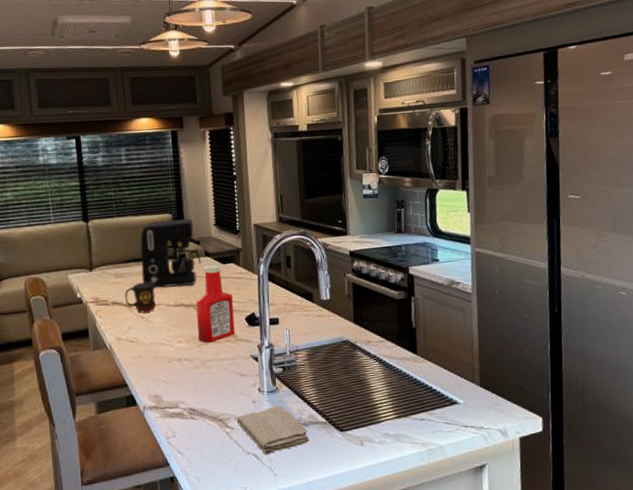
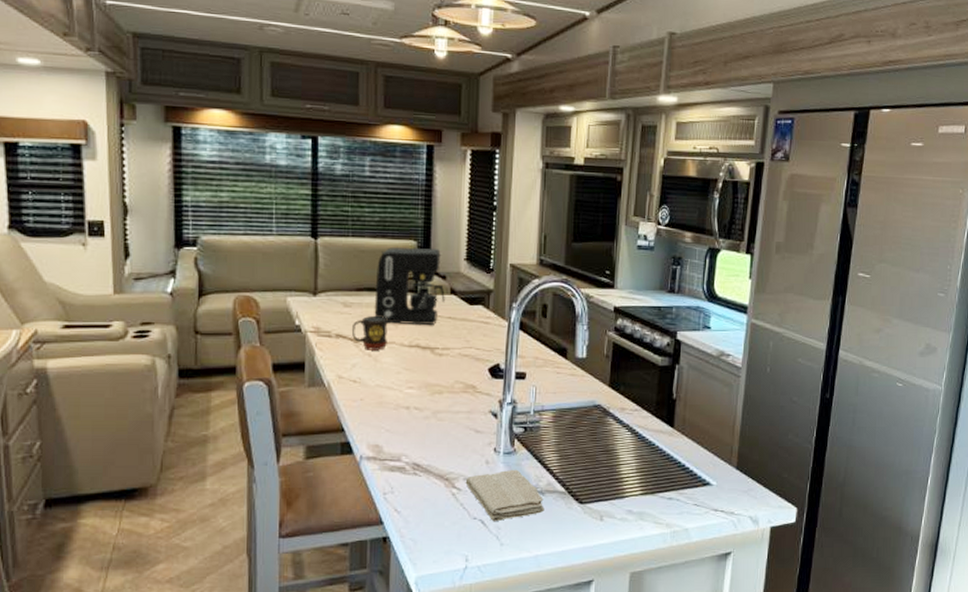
ketchup bottle: present [196,265,235,343] -> none [433,305,476,392]

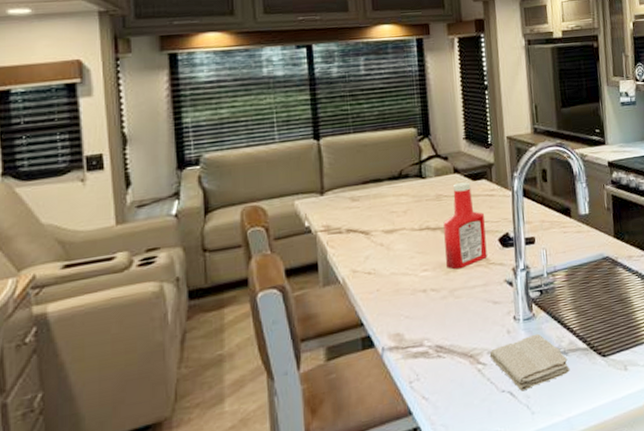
mug: present [351,316,388,351] -> none [361,205,398,241]
coffee maker: present [374,247,445,325] -> none [380,133,449,211]
ketchup bottle: none [433,305,476,392] -> present [443,182,487,270]

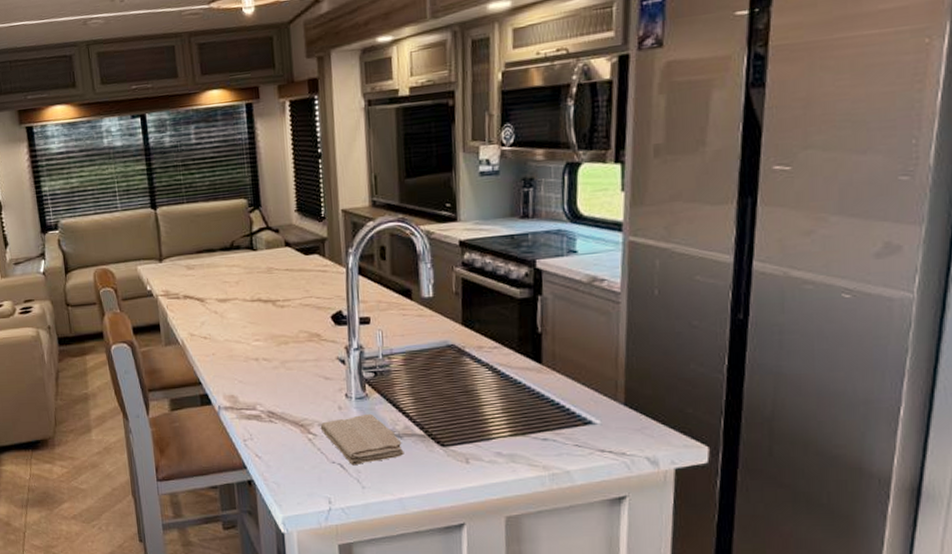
ketchup bottle: present [443,182,487,270] -> none [274,256,319,343]

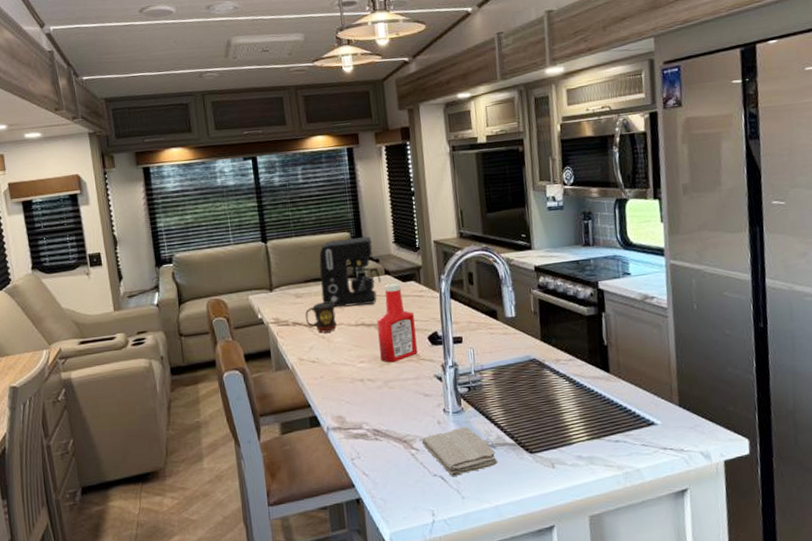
mug: none [196,275,231,308] -> present [305,302,337,333]
coffee maker: none [212,204,281,281] -> present [319,237,381,308]
ketchup bottle: none [274,256,319,343] -> present [377,283,418,363]

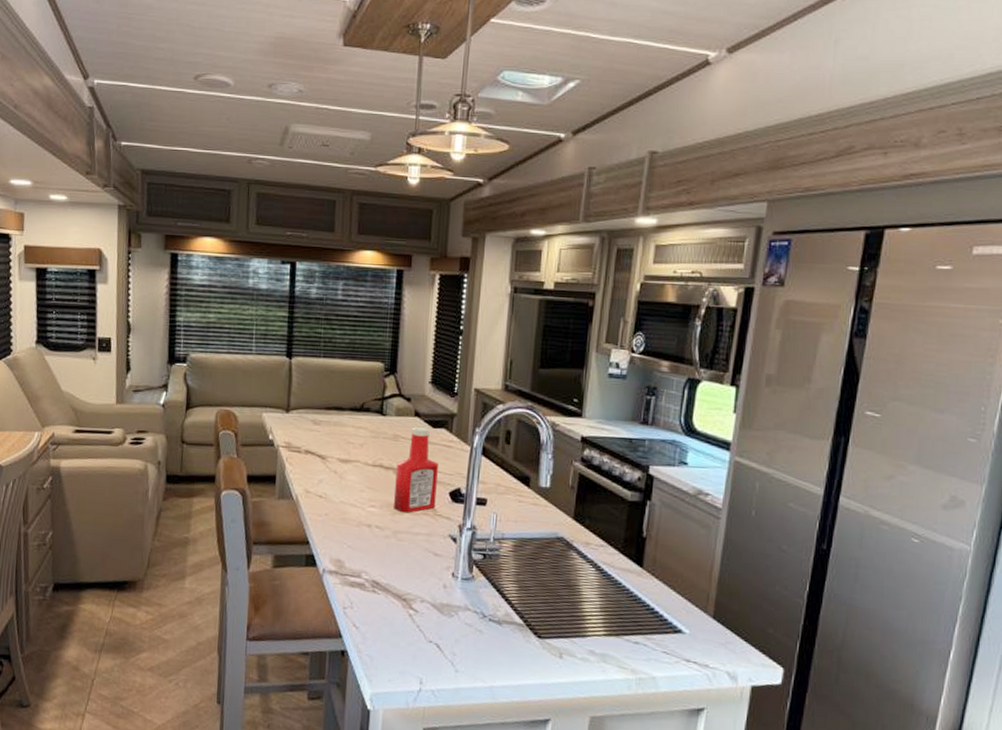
mug: present [305,302,337,333] -> none [319,434,354,468]
coffee maker: present [319,237,381,308] -> none [341,369,409,446]
washcloth: present [421,426,498,477] -> none [422,595,501,648]

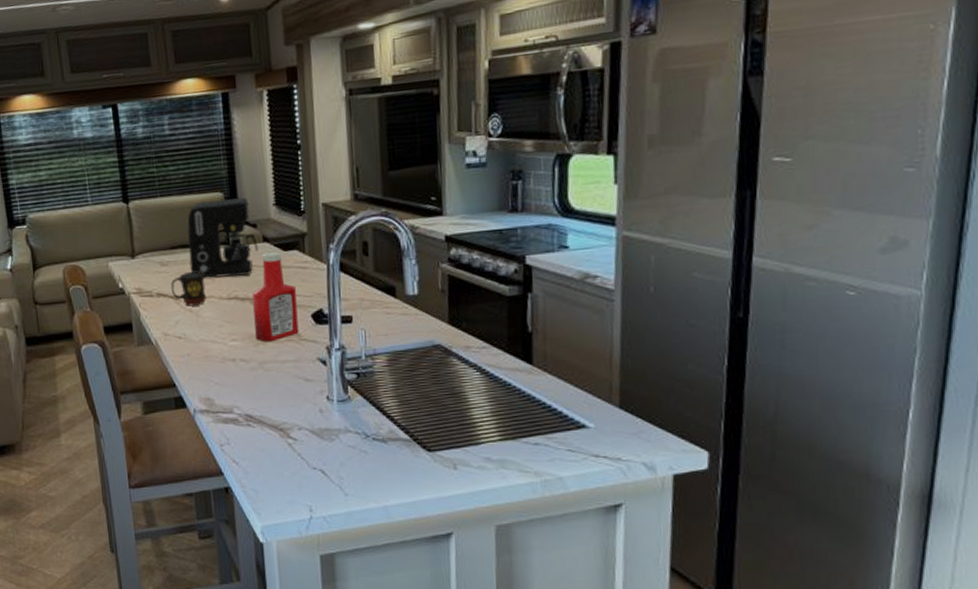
mug: none [319,434,354,468] -> present [170,272,206,306]
coffee maker: none [341,369,409,446] -> present [187,198,258,278]

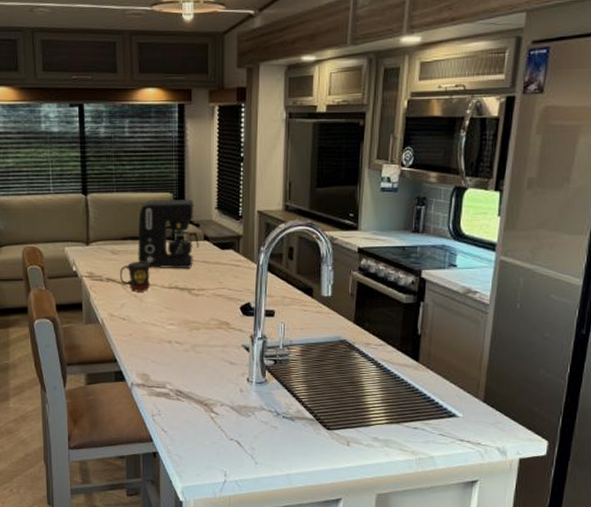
ketchup bottle: present [252,252,299,342] -> none [191,250,228,328]

